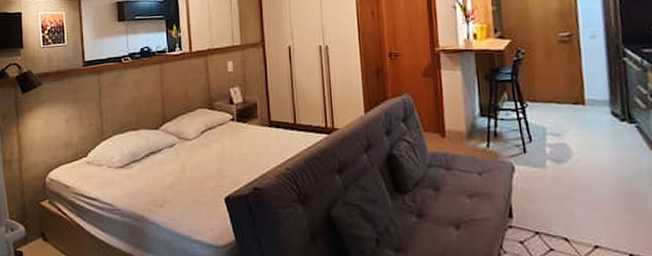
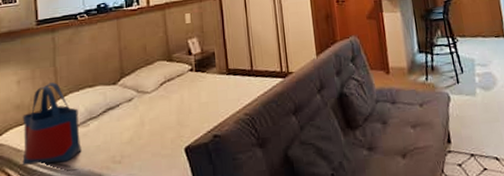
tote bag: none [71,123,125,201] -> present [22,82,82,165]

